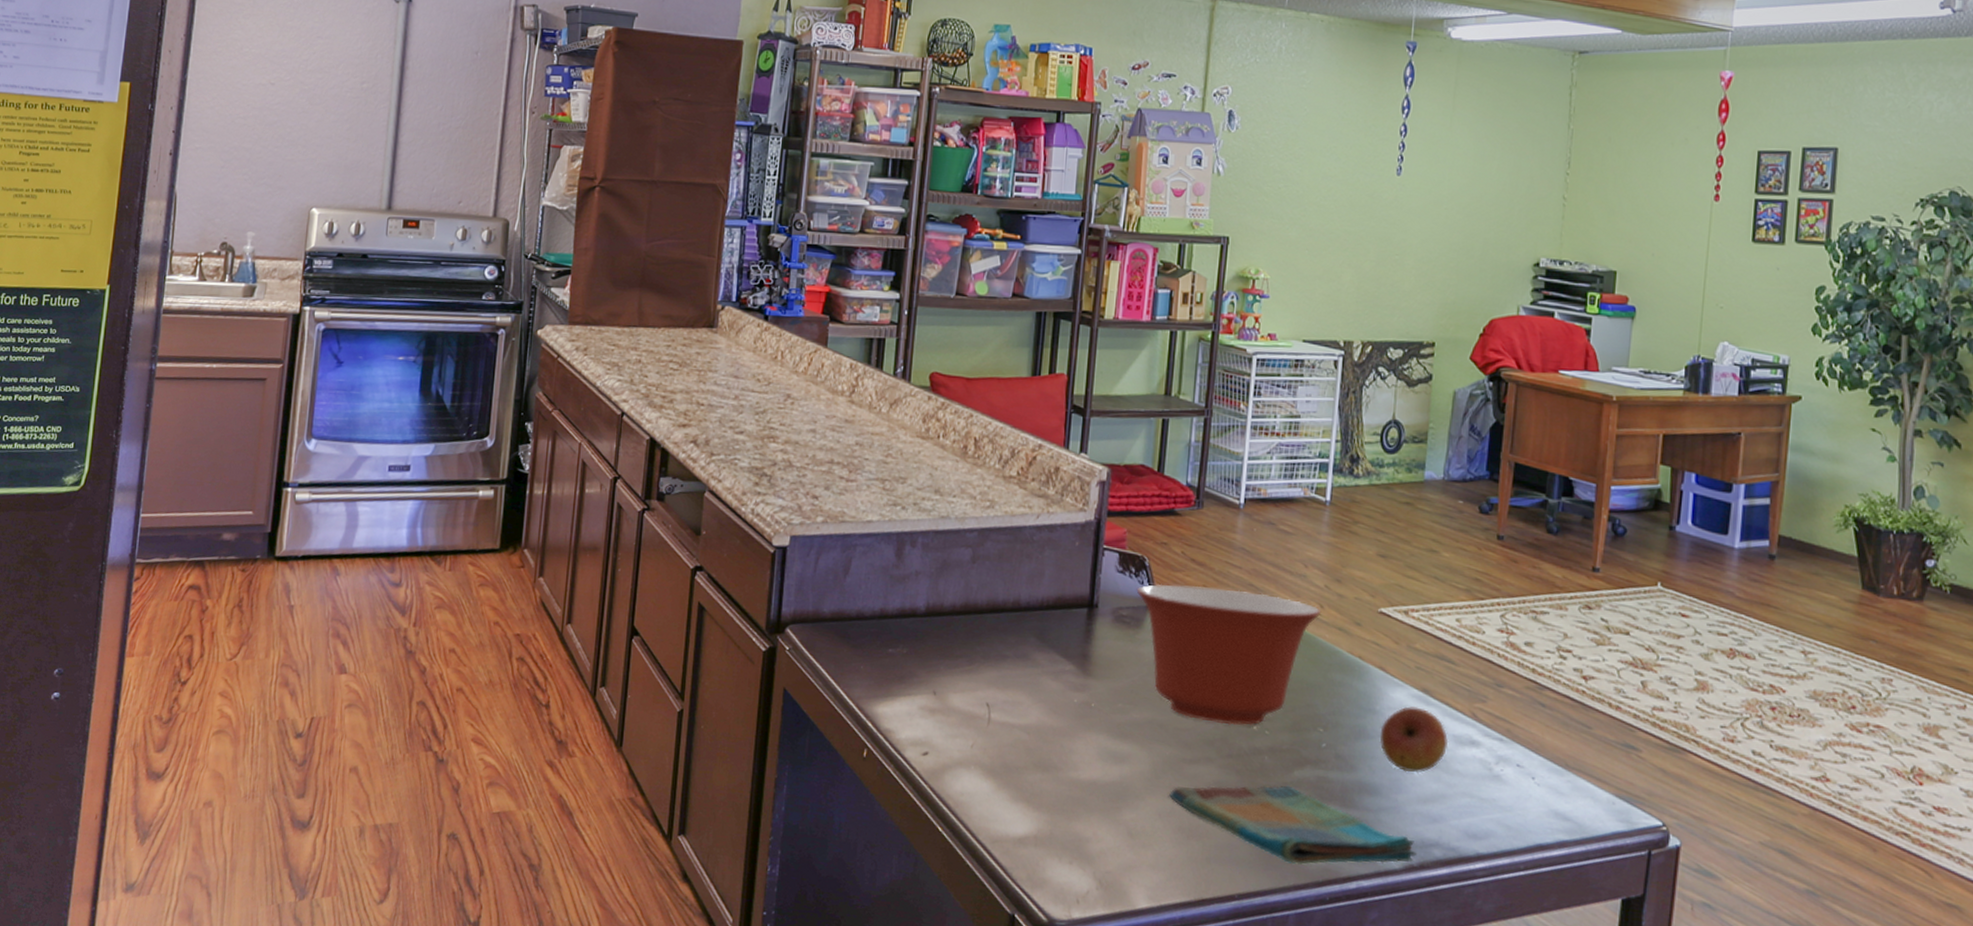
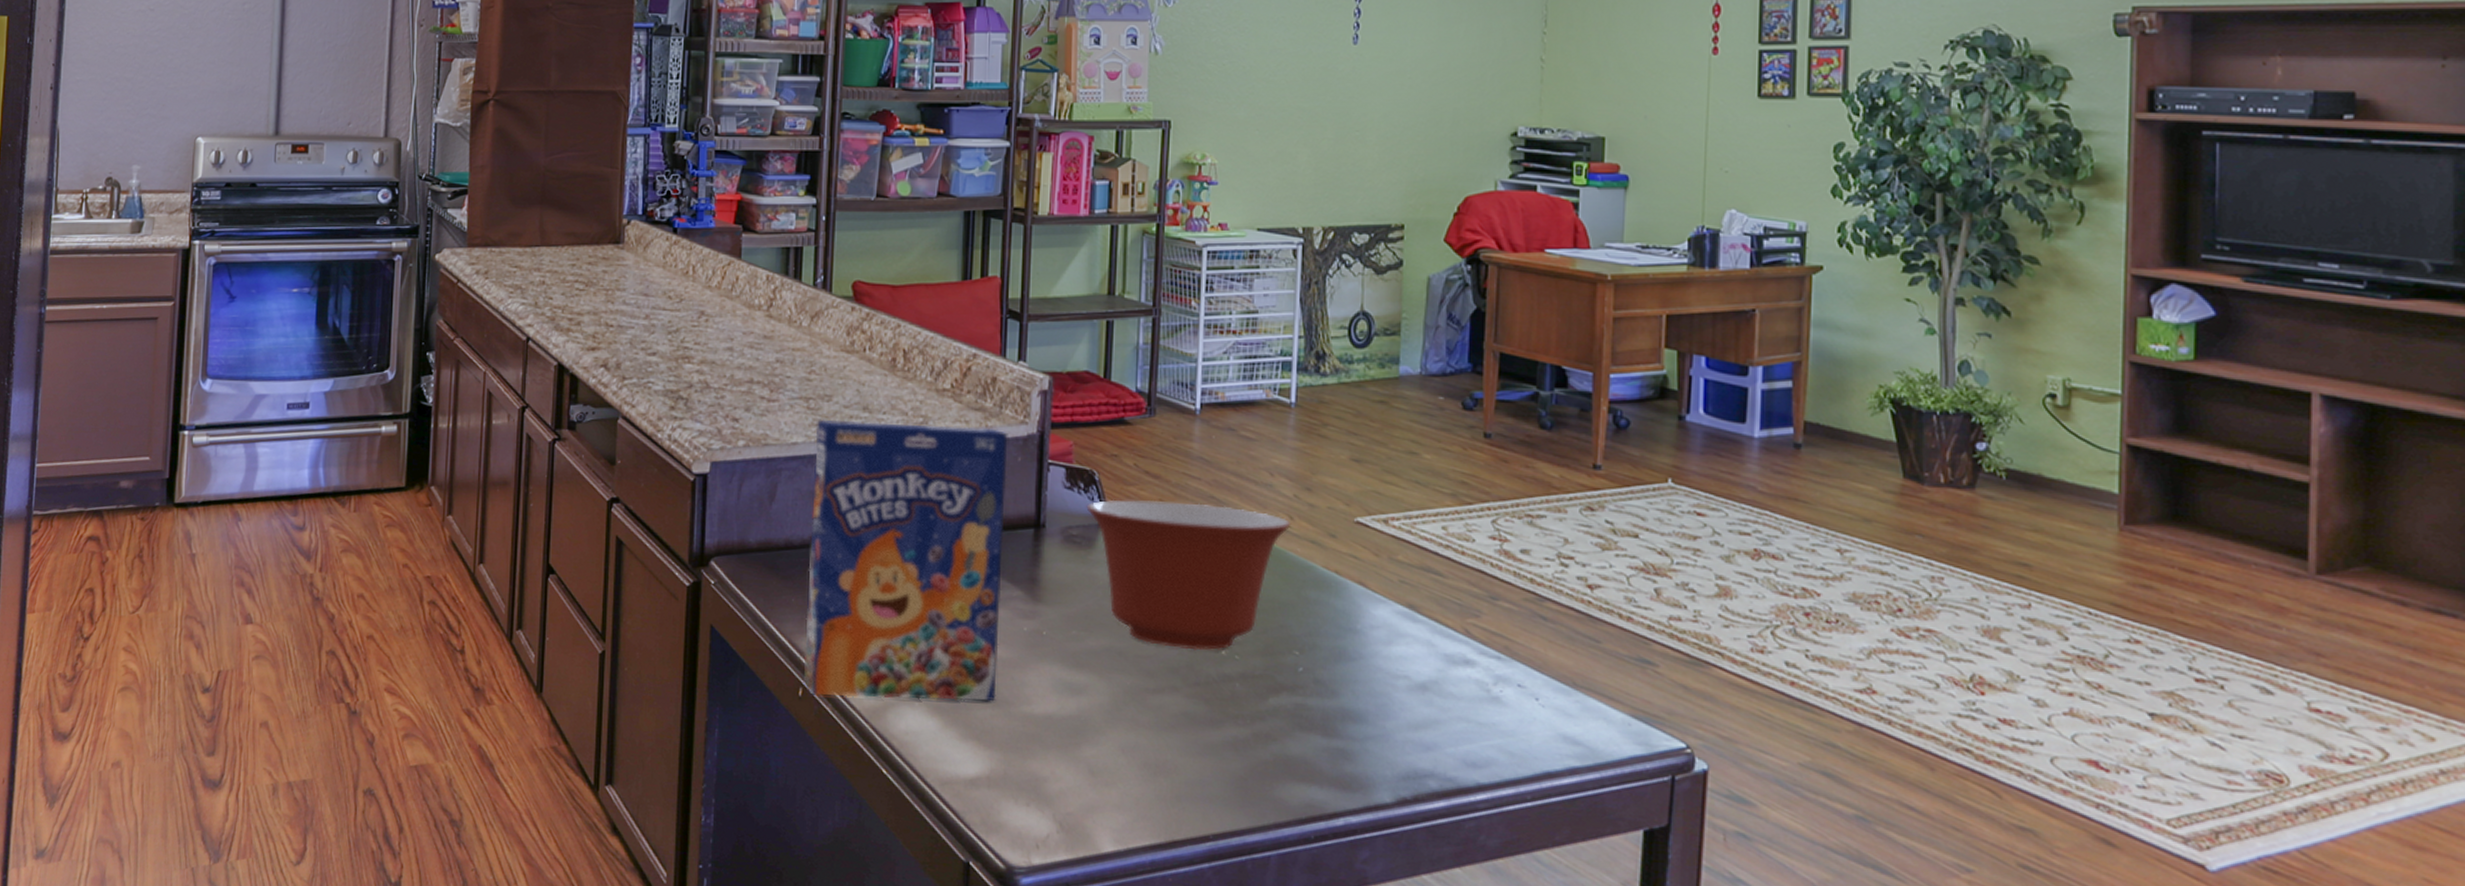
cereal box: none [869,499,1068,766] -> present [803,419,1008,701]
dish towel: present [1169,785,1417,866] -> none [1132,714,1411,802]
fruit: present [1380,706,1449,774] -> none [1362,624,1440,697]

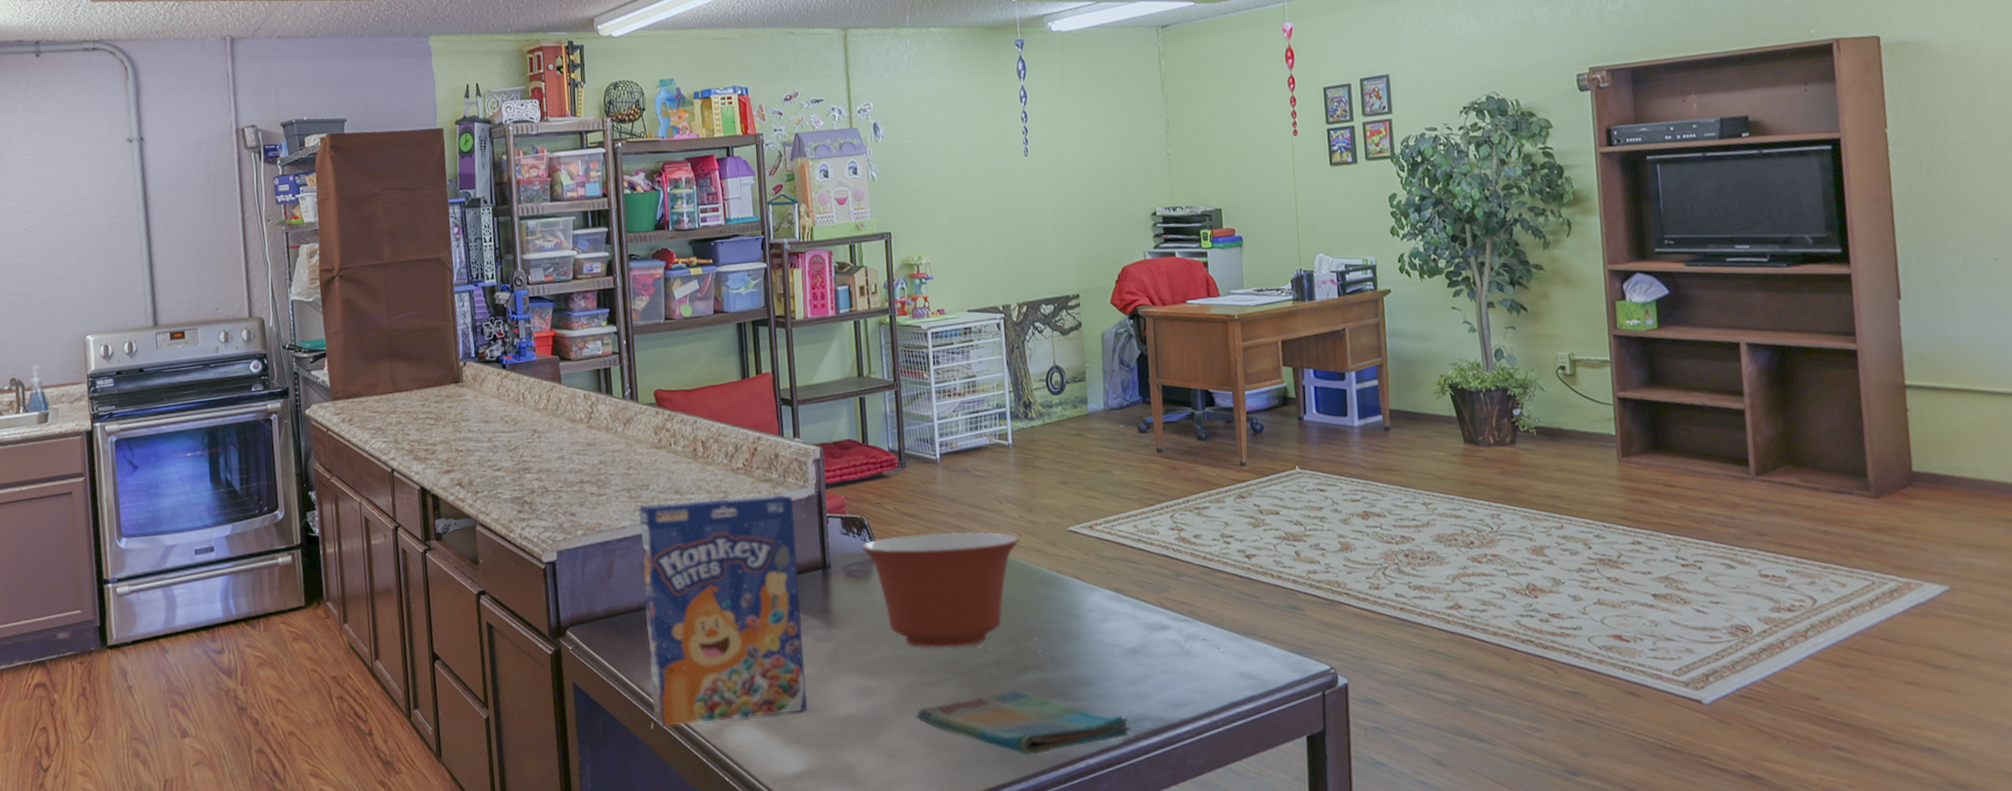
dish towel: none [1132,714,1411,802] -> present [917,690,1132,756]

